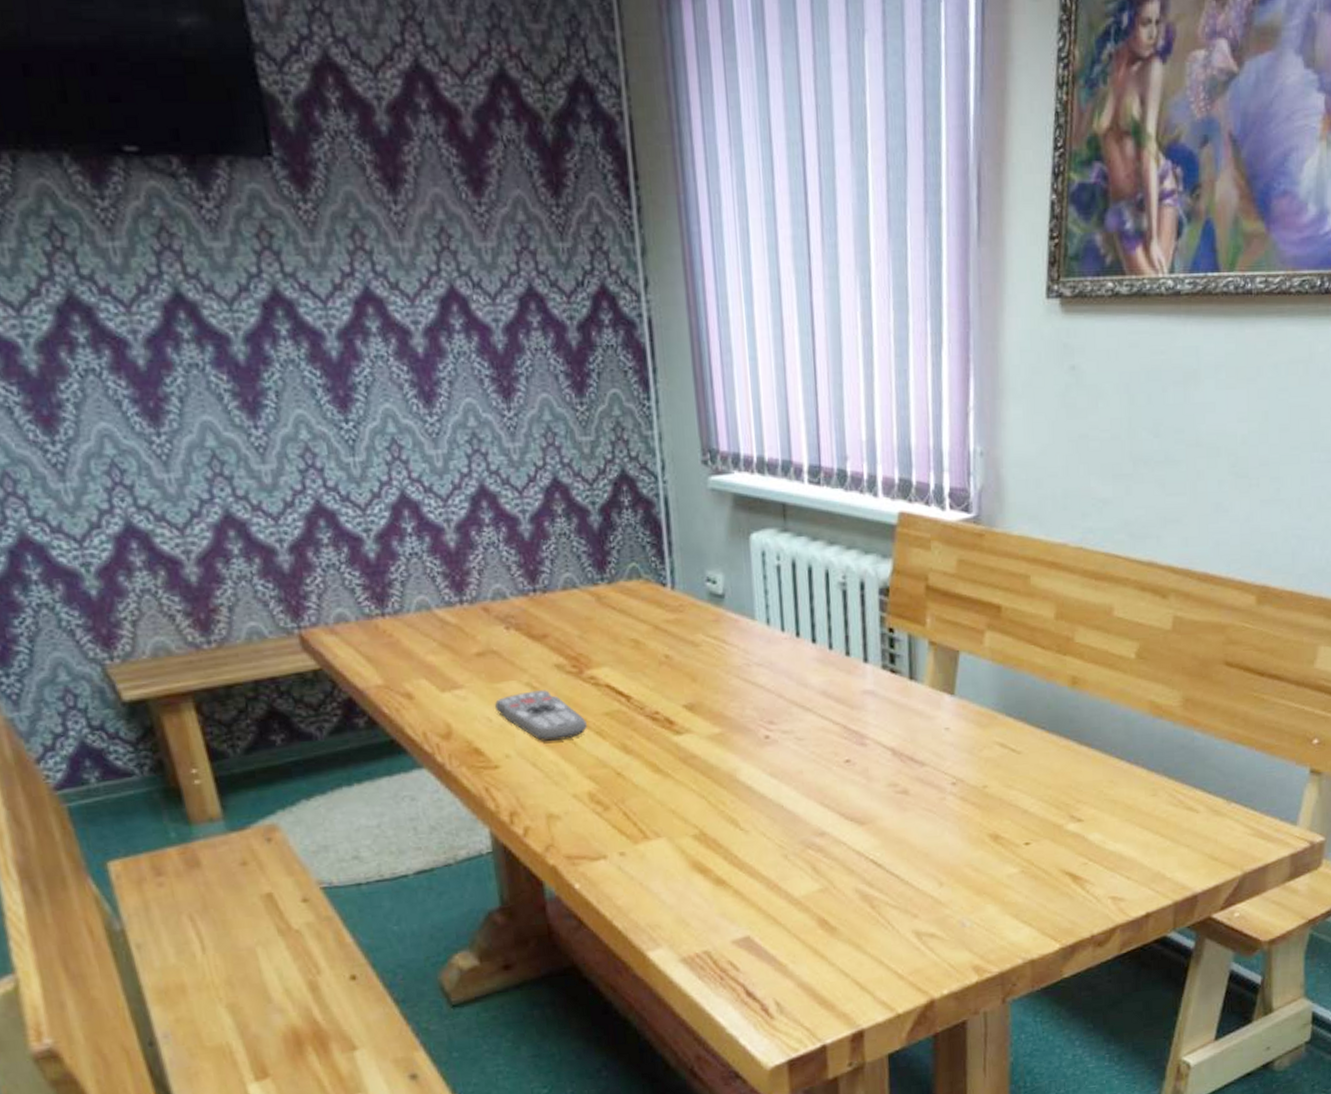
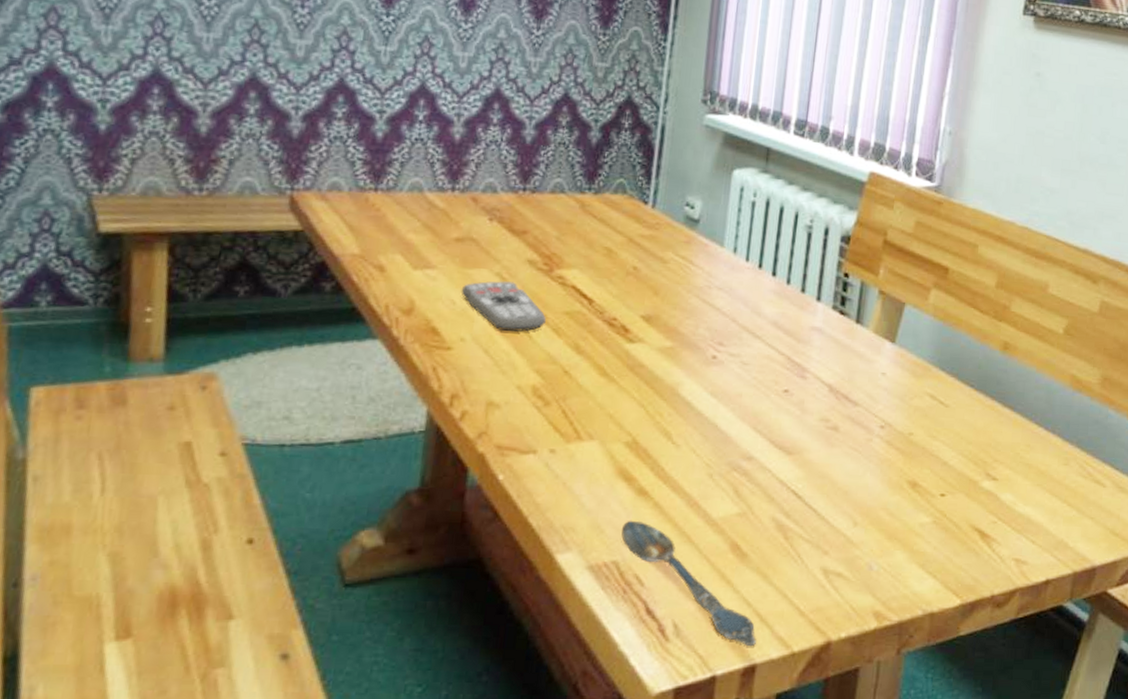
spoon: none [706,910,860,1014] -> present [621,520,756,647]

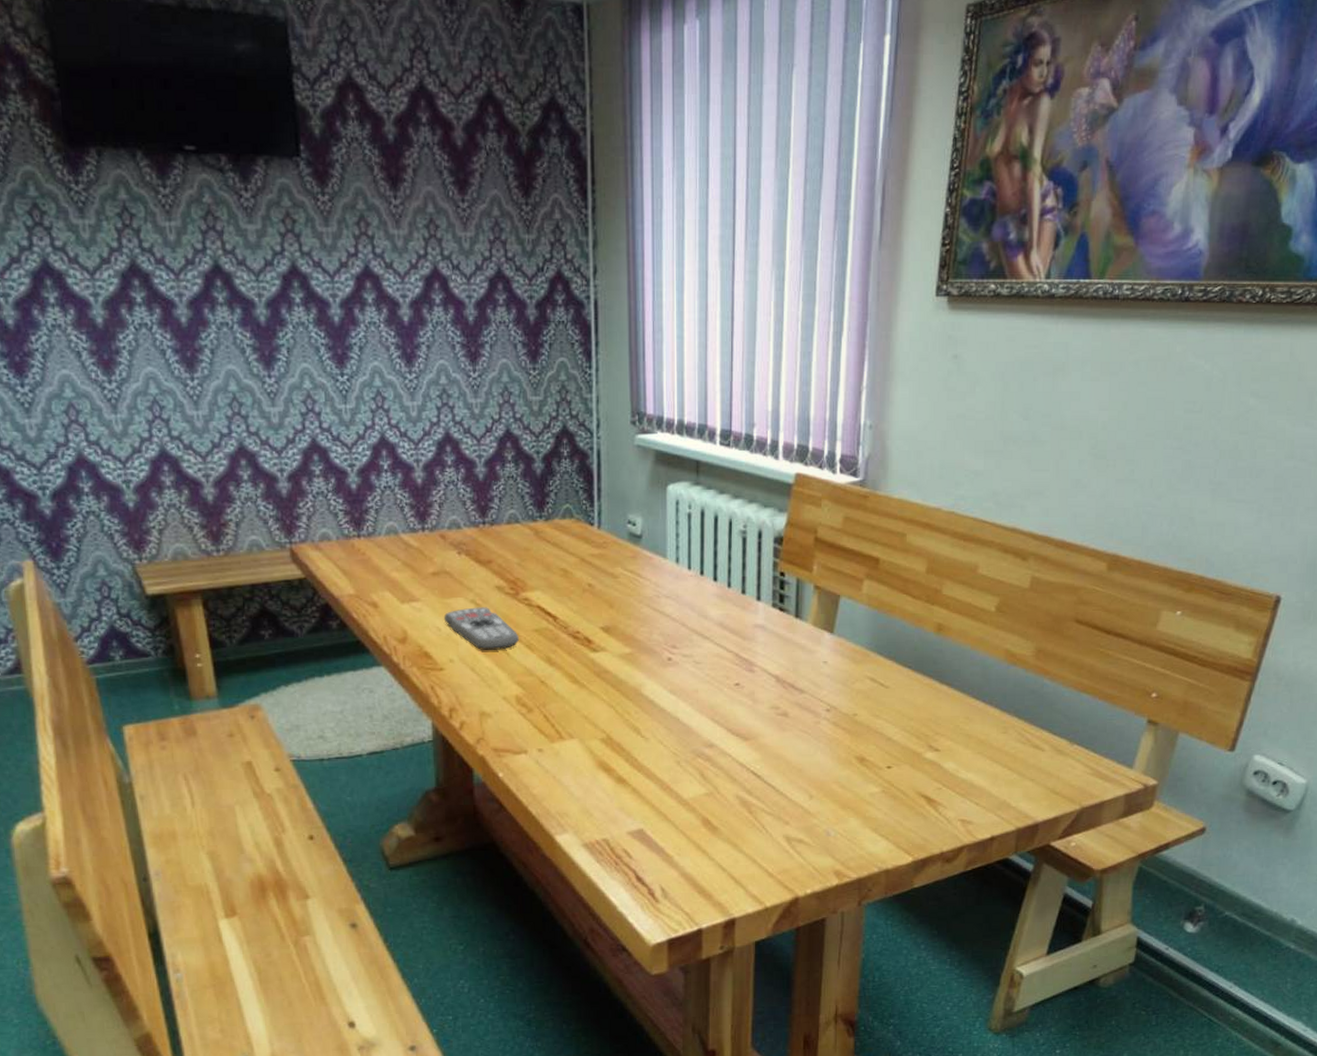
spoon: present [621,520,756,647] -> none [607,804,733,904]

